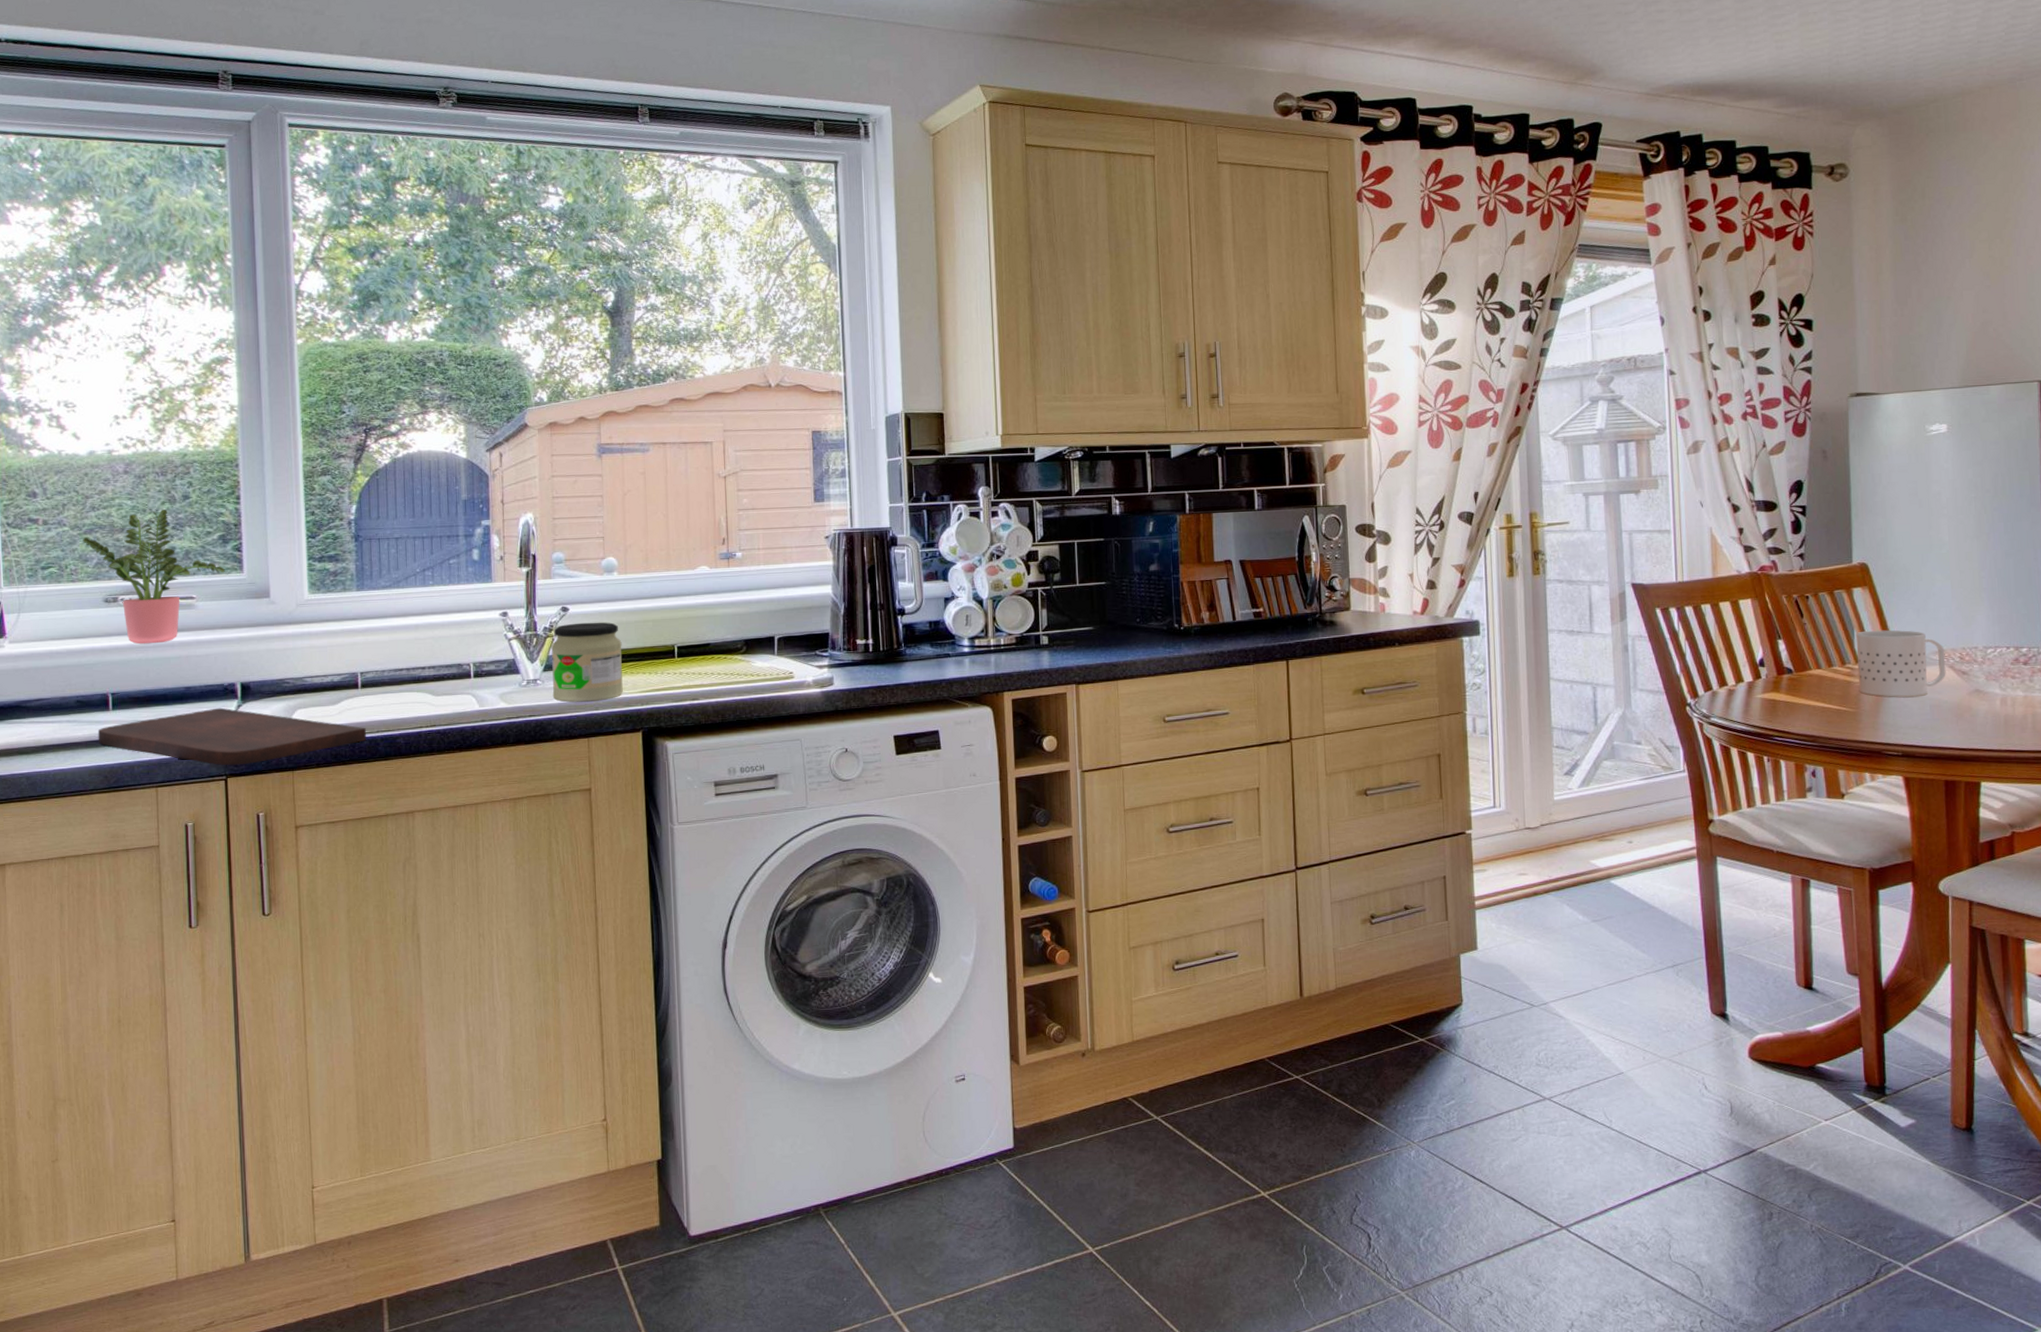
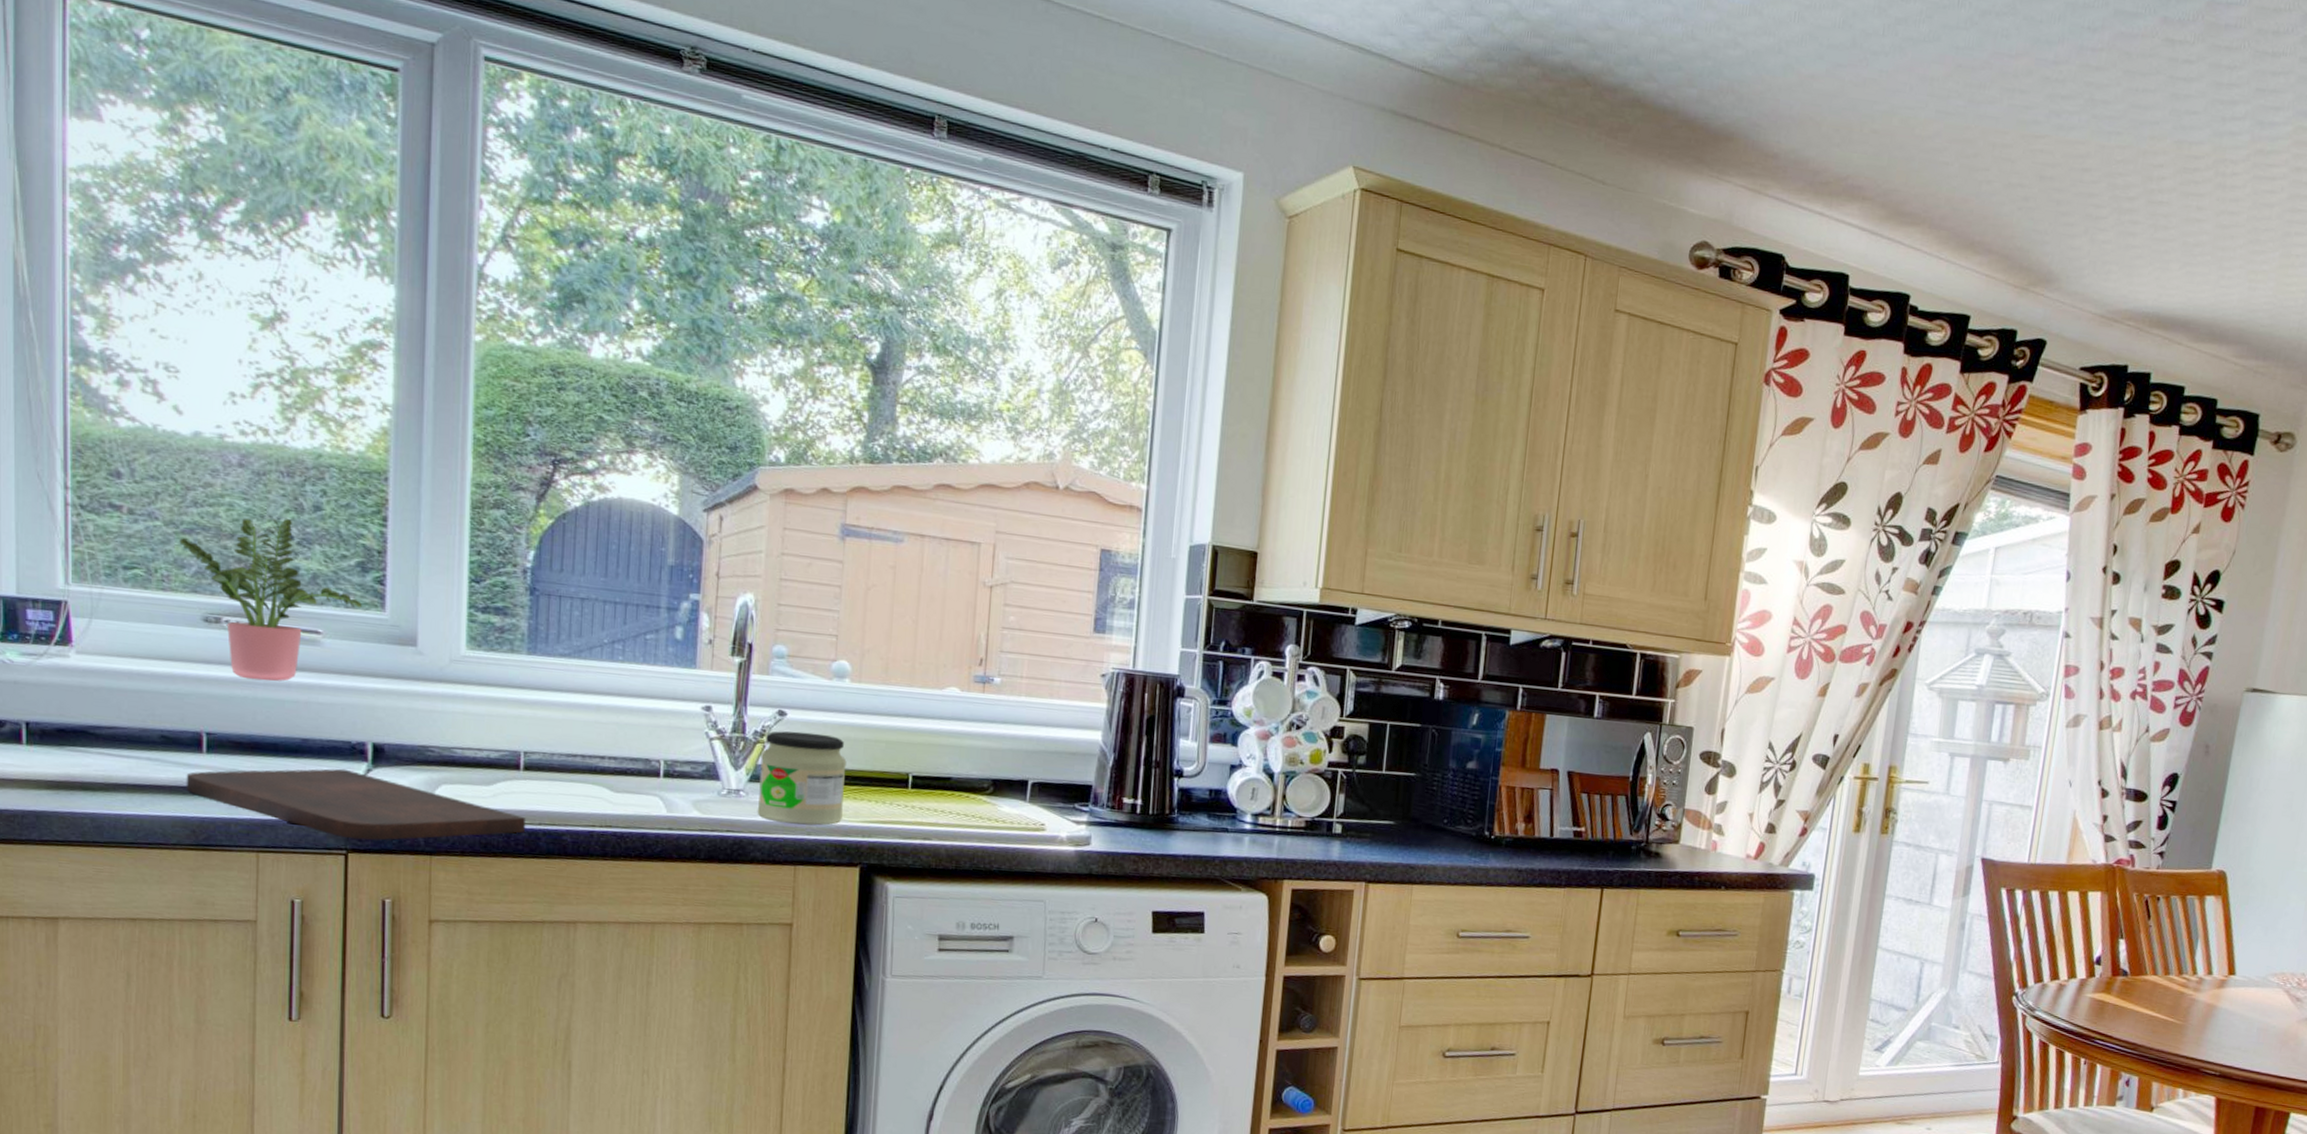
mug: present [1856,630,1946,698] -> none [2190,942,2285,1019]

